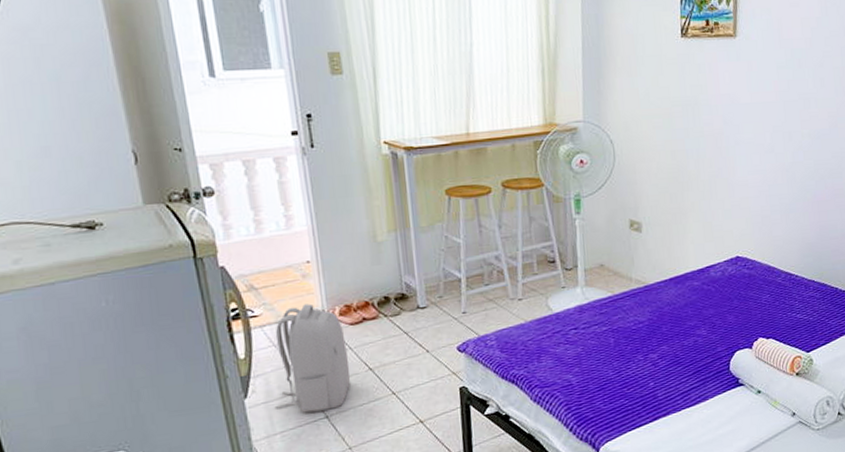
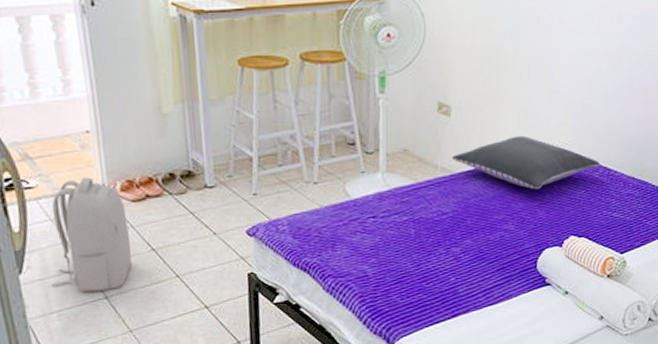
pillow: none [645,246,782,296] -> present [452,135,600,190]

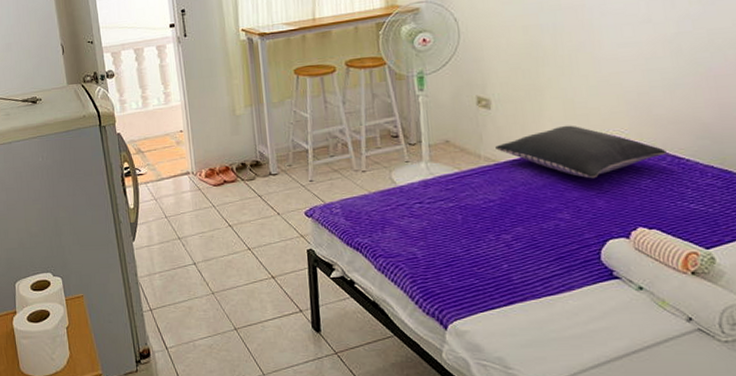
backpack: present [51,177,132,293] -> none [155,166,214,258]

